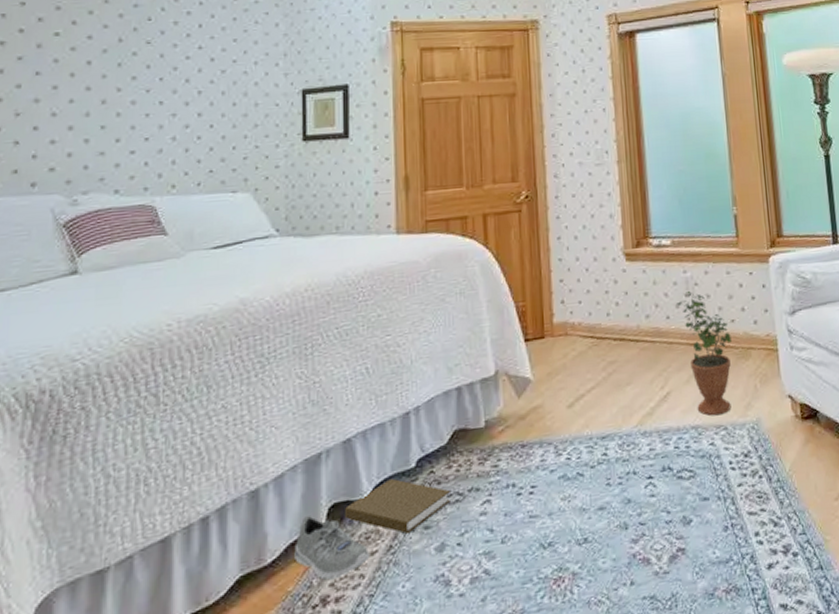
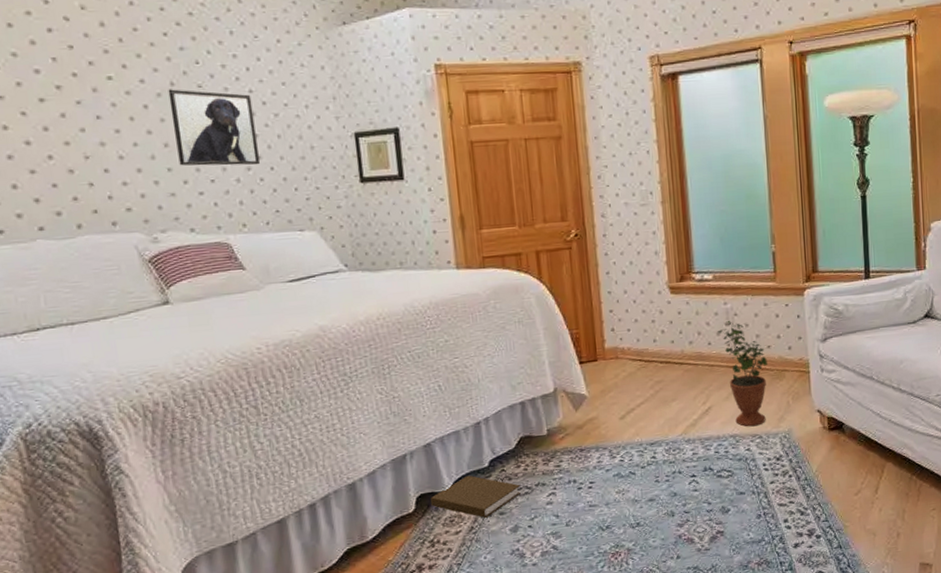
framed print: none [114,45,200,124] -> present [168,89,259,166]
sneaker: present [294,514,370,580] -> none [391,503,455,553]

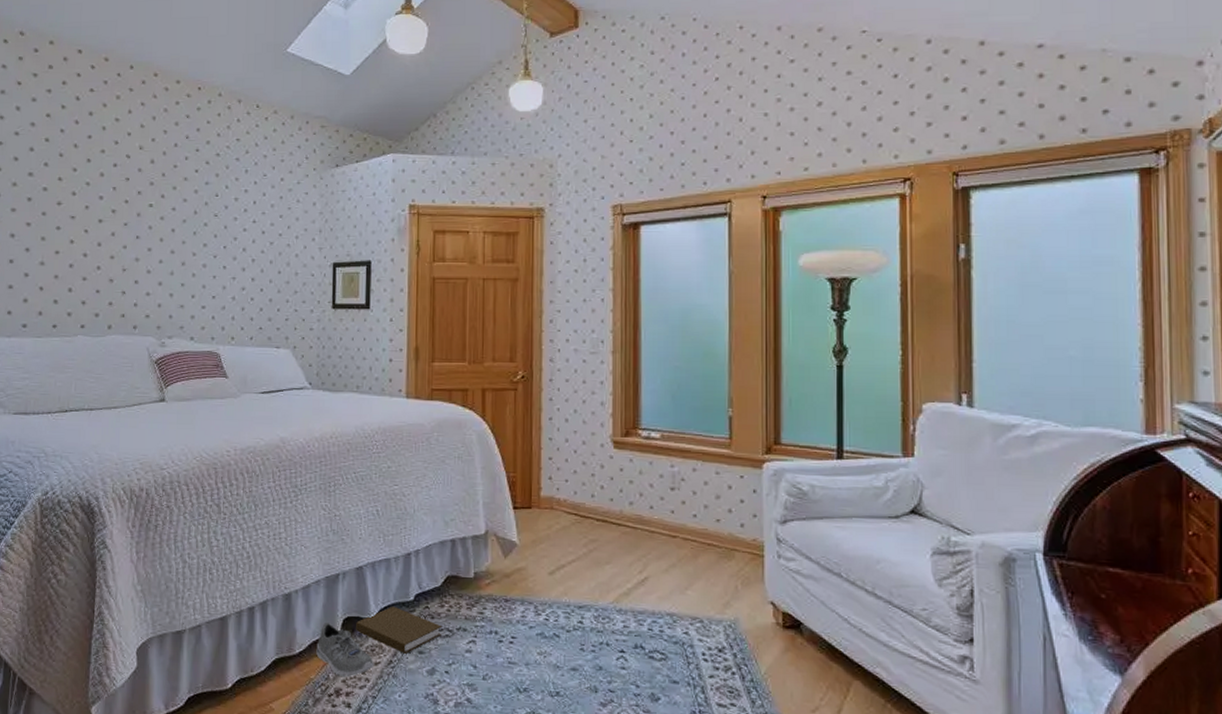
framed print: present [168,89,259,166] -> none [191,217,254,286]
sneaker: none [391,503,455,553] -> present [316,622,374,678]
potted plant: present [716,320,768,427] -> none [660,484,716,608]

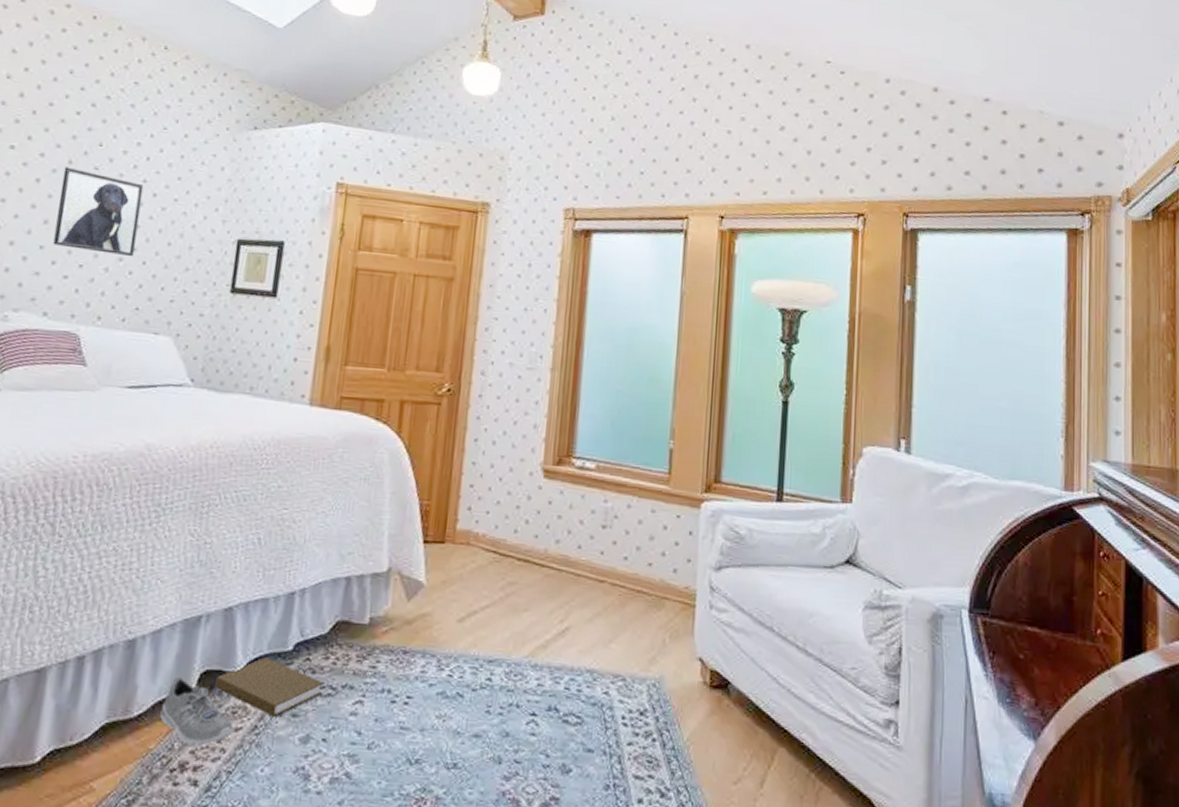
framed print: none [191,217,254,286] -> present [53,167,144,257]

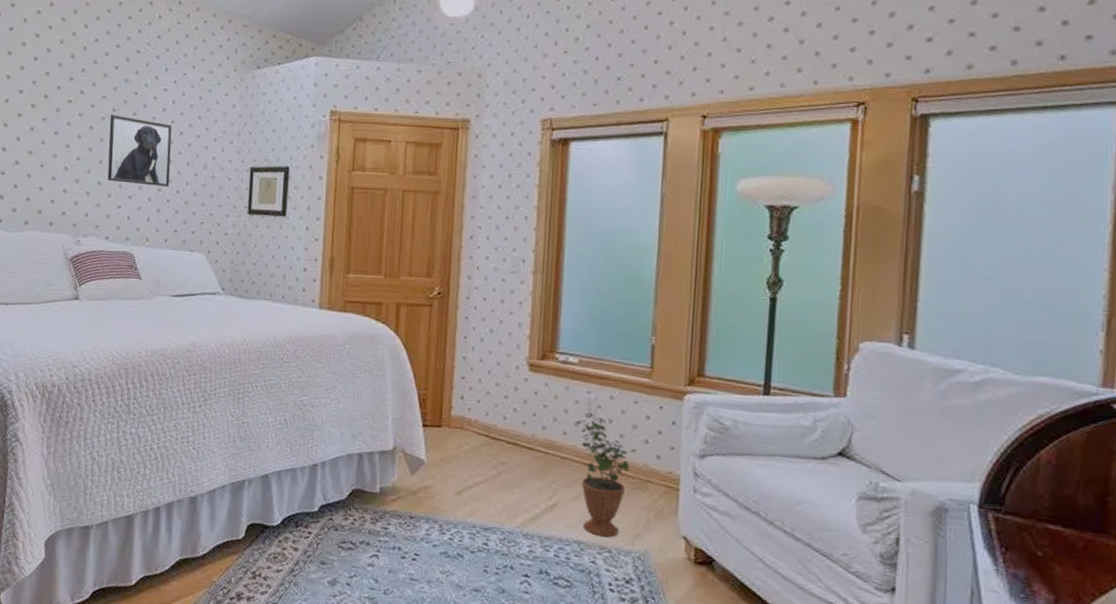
sneaker: present [160,676,234,747] -> none [219,526,276,582]
book: present [214,657,325,717] -> none [258,515,346,563]
potted plant: none [590,522,647,664] -> present [574,411,630,538]

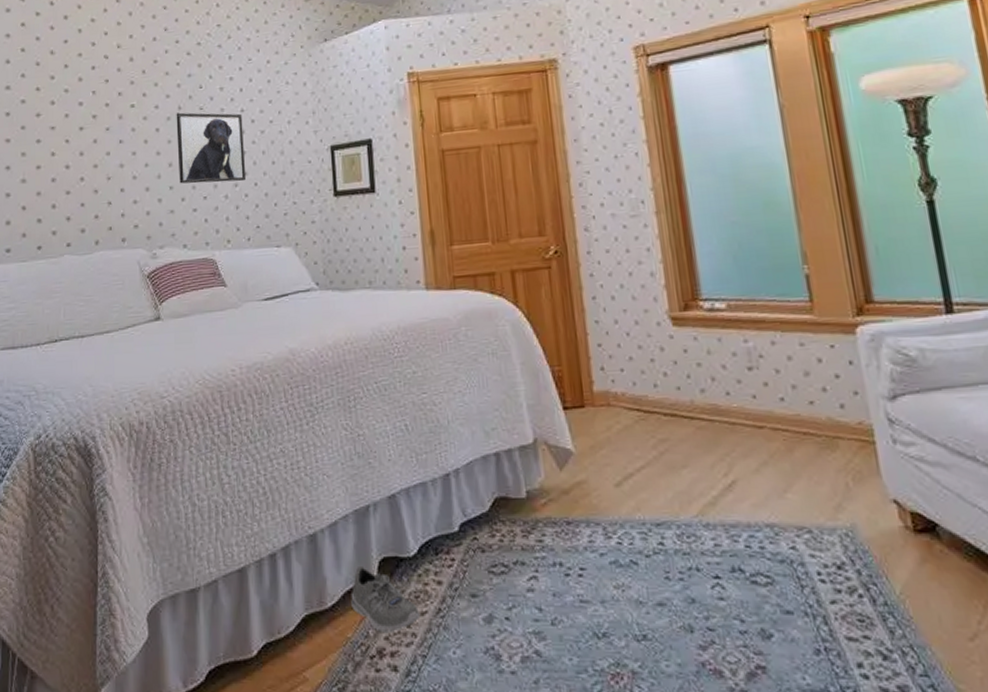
sneaker: none [219,526,276,582] -> present [351,565,421,634]
potted plant: present [574,411,630,538] -> none [736,363,816,515]

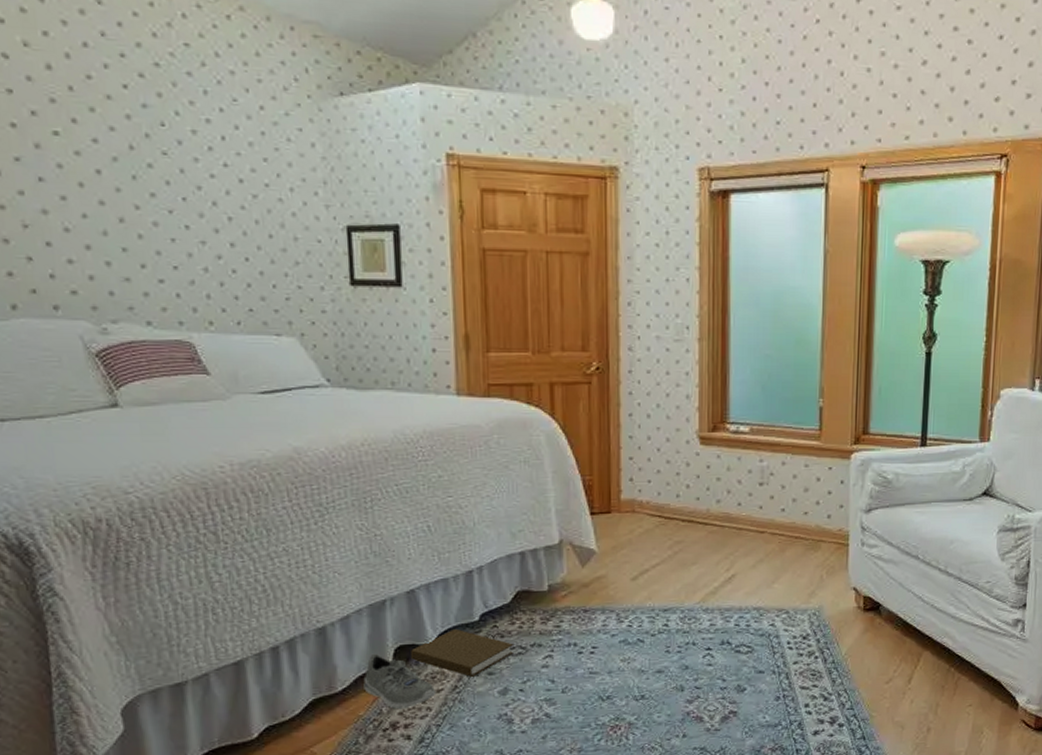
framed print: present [176,112,245,184] -> none [126,153,232,254]
book: none [393,539,496,598] -> present [410,628,514,677]

